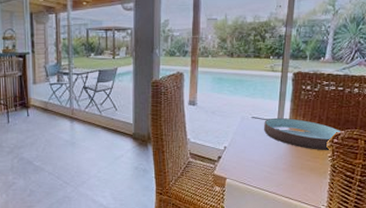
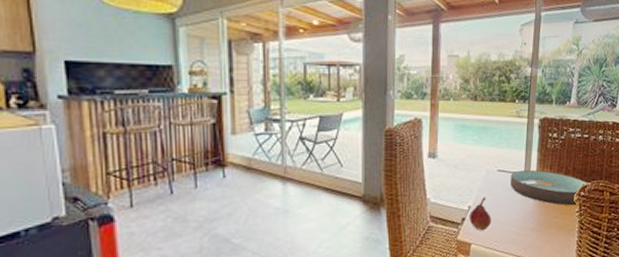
fruit: none [224,139,245,167] -> present [469,197,492,230]

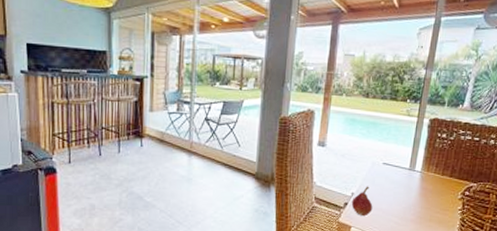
bowl: present [511,169,589,206] -> none [395,165,475,204]

